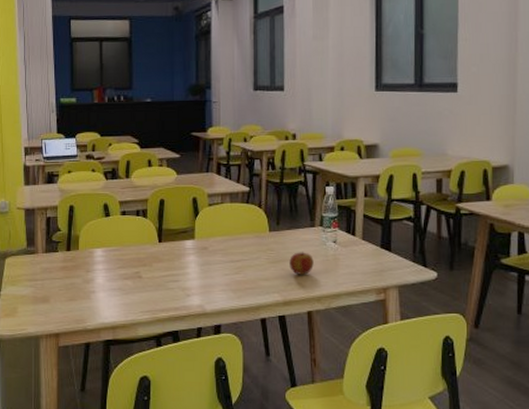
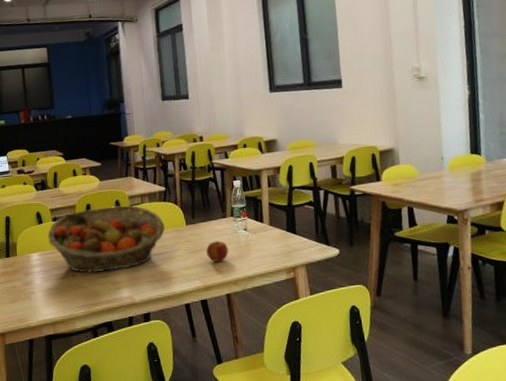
fruit basket: none [114,203,245,276] -> present [47,204,165,273]

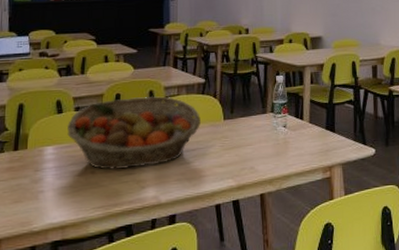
apple: present [206,241,229,262] -> none [243,137,266,160]

